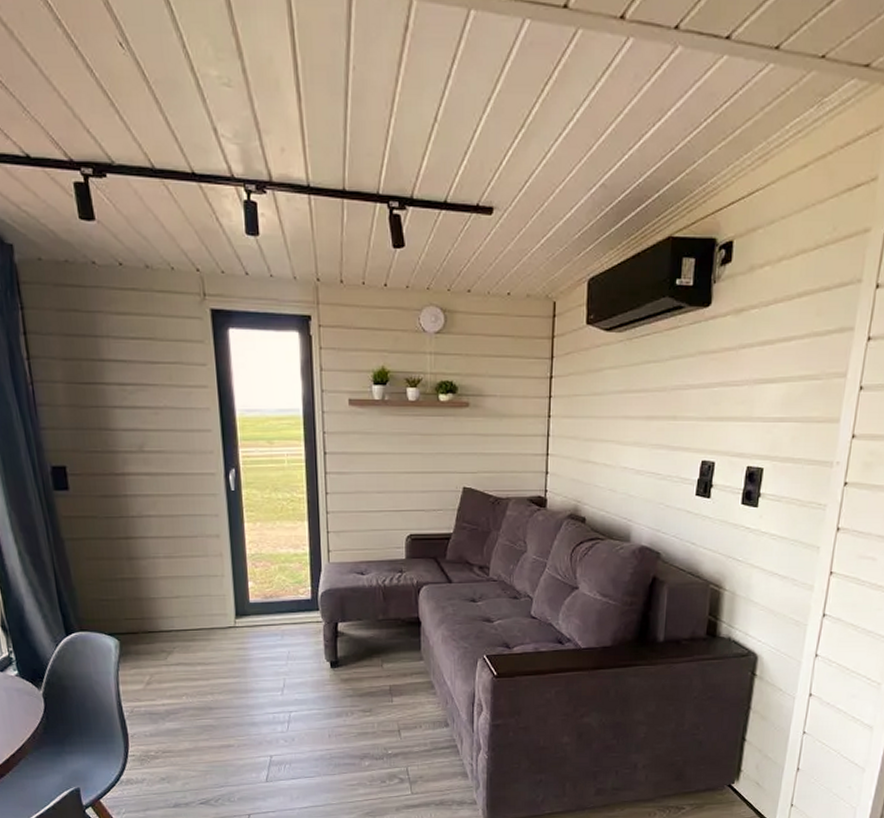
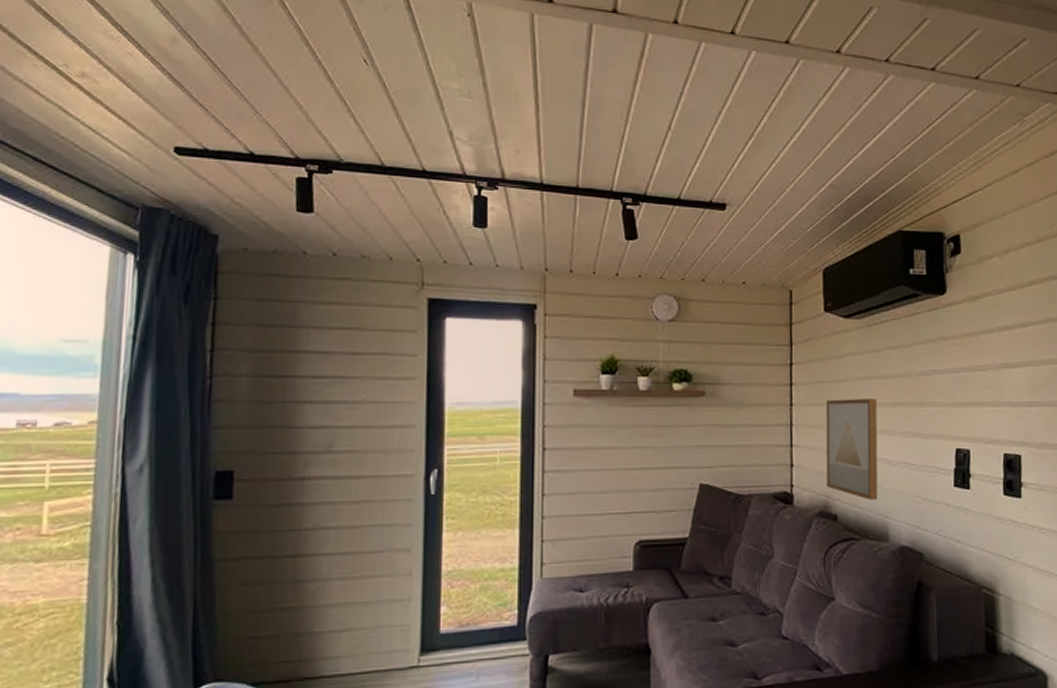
wall art: none [578,412,631,506] -> present [825,398,878,500]

